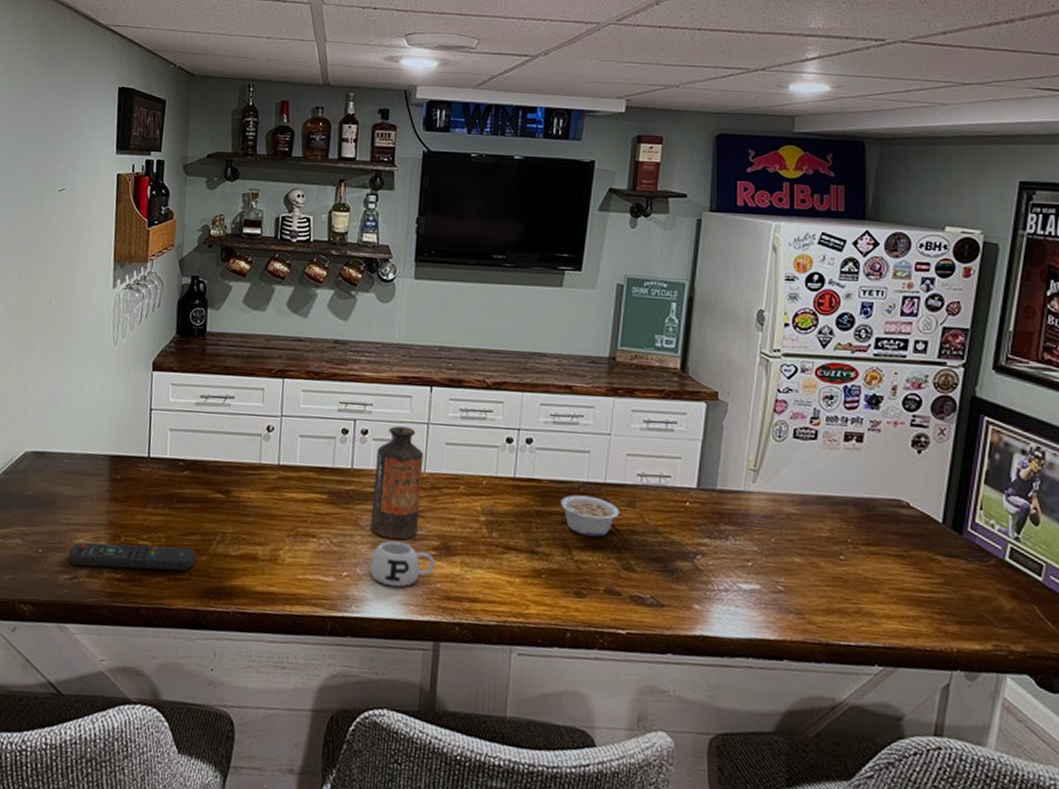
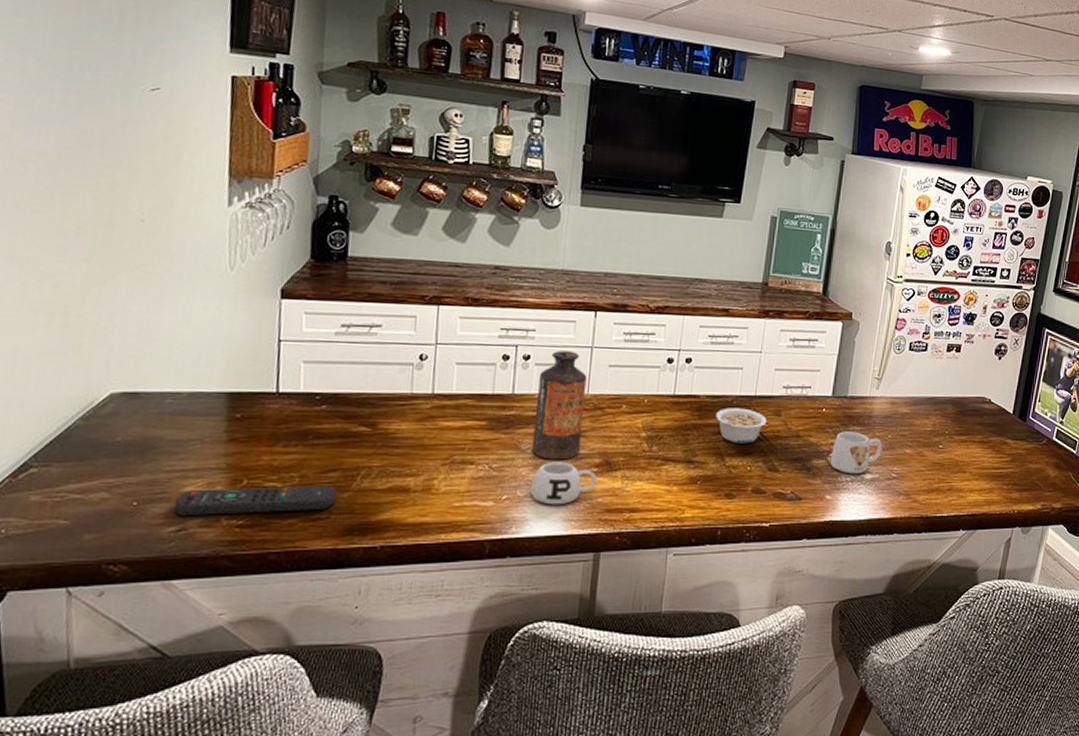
mug: none [699,530,763,583] -> present [831,431,882,475]

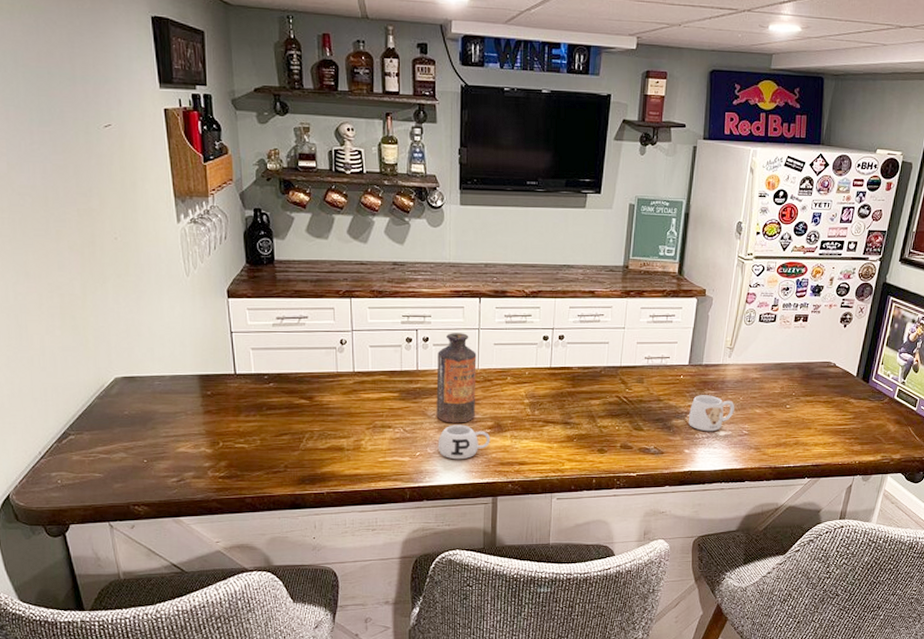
remote control: present [174,485,337,517] -> none [173,446,289,471]
legume: present [715,407,767,444] -> none [586,377,632,407]

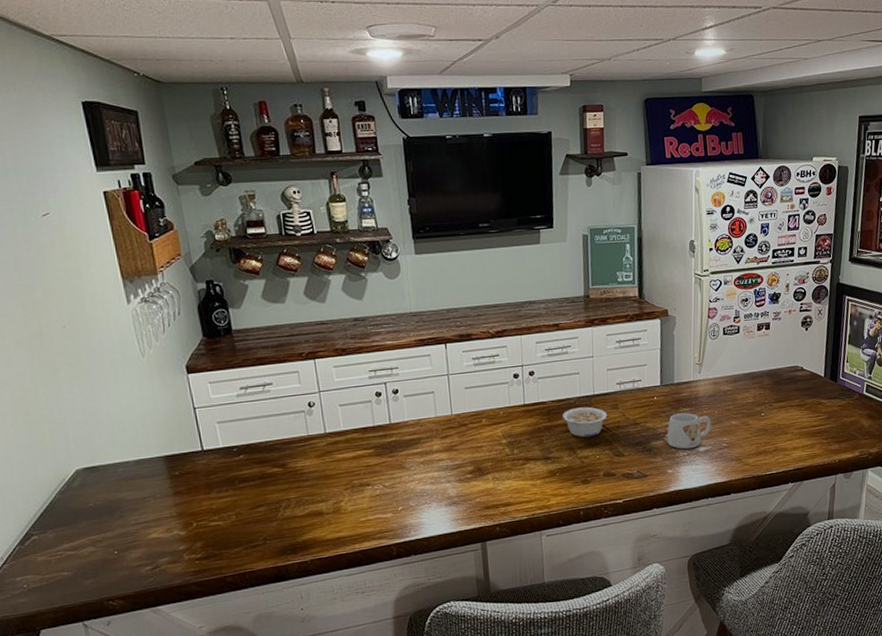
bottle: present [436,333,477,423] -> none [409,380,454,473]
mug: present [437,424,491,460] -> none [419,473,473,510]
legume: none [586,377,632,407] -> present [561,407,608,438]

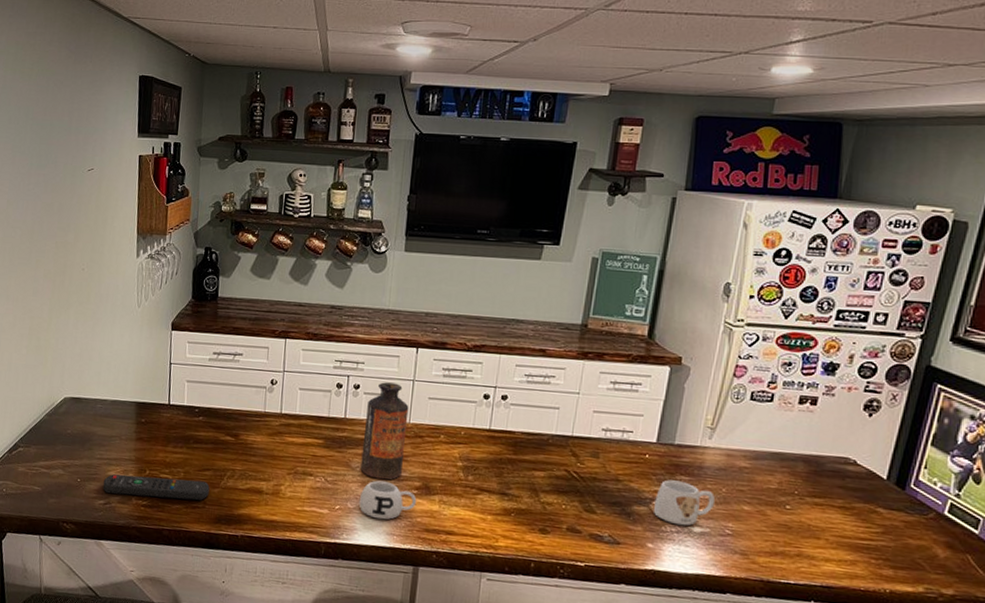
remote control: none [145,518,268,558] -> present [103,474,210,501]
bottle: none [409,380,454,473] -> present [360,382,409,480]
mug: none [419,473,473,510] -> present [358,480,417,520]
legume: present [561,407,608,438] -> none [530,445,584,483]

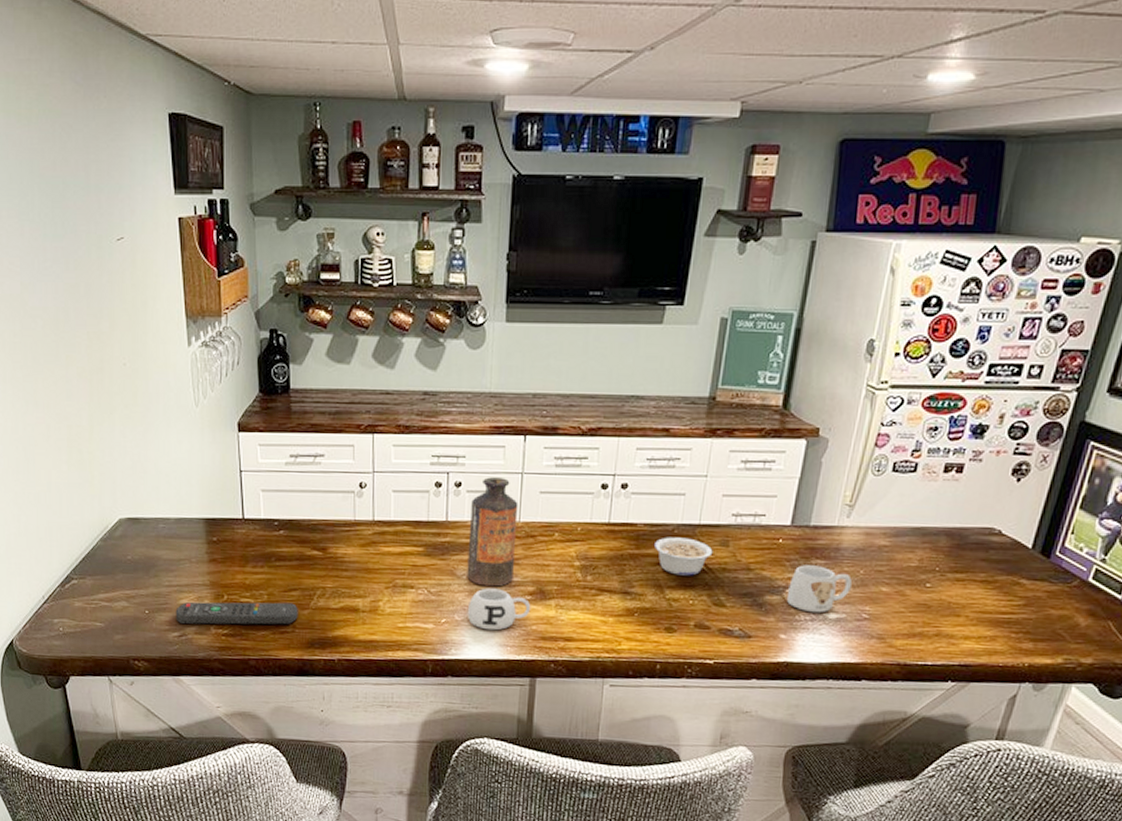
legume: none [530,445,584,483] -> present [653,537,713,576]

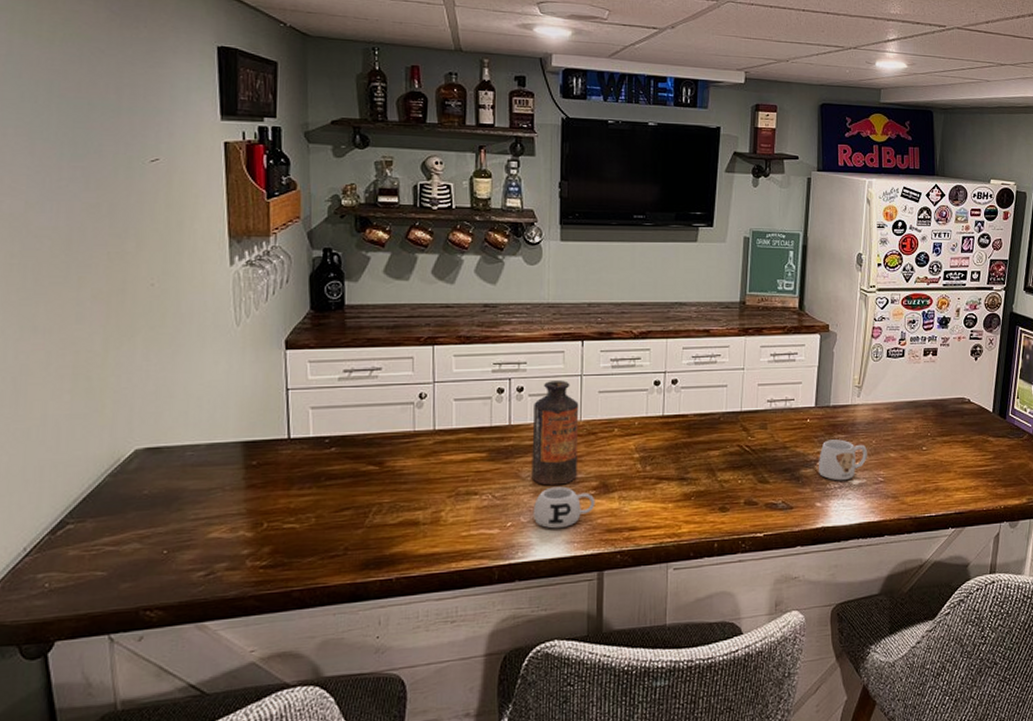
remote control: present [175,602,298,625] -> none [202,523,351,562]
legume: present [653,537,713,576] -> none [703,424,754,459]

